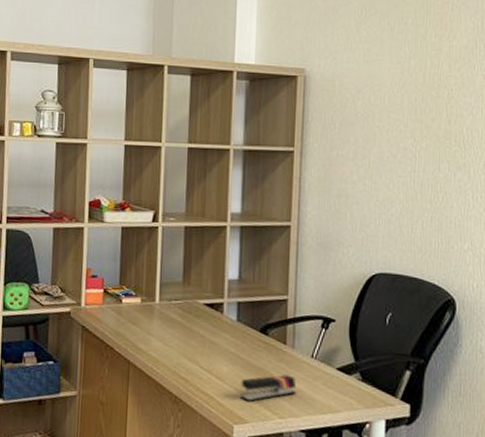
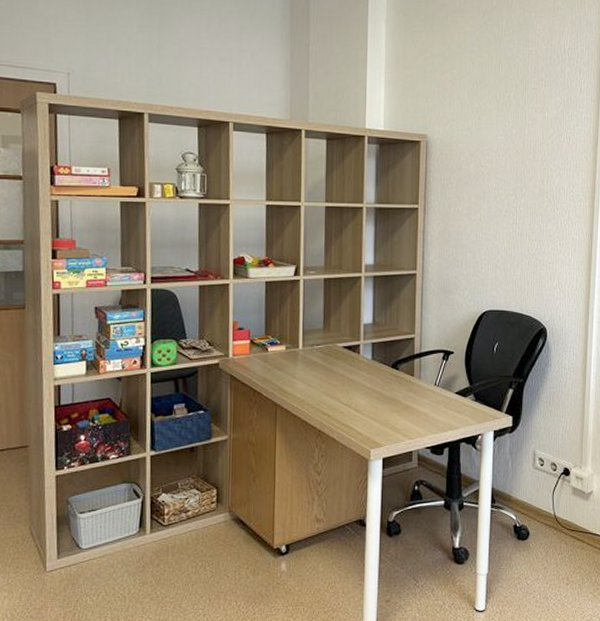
stapler: present [240,374,297,402] -> none [376,402,423,429]

